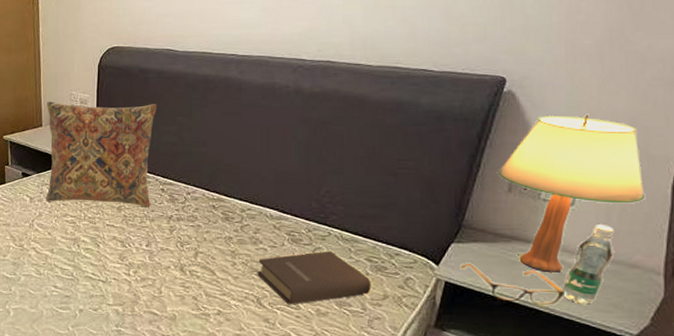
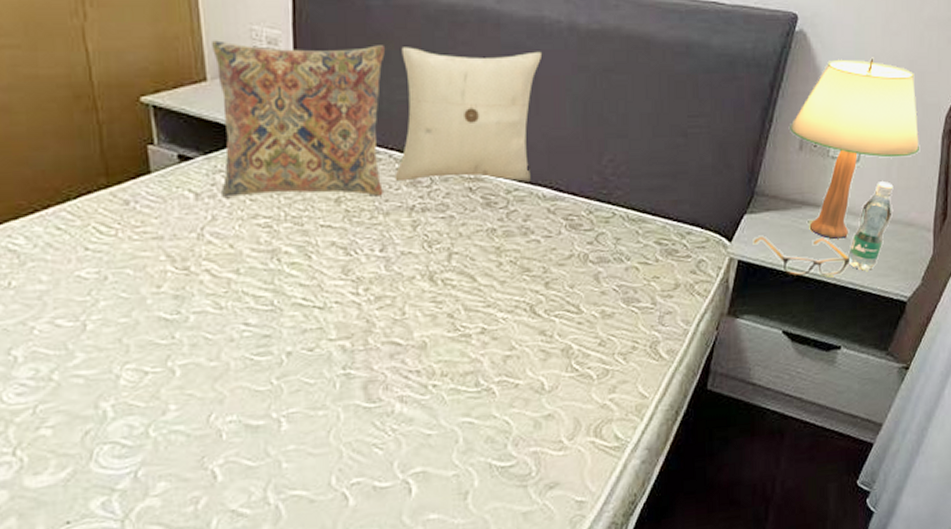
cushion: none [159,105,274,204] -> present [394,47,543,182]
book: present [257,251,371,305] -> none [529,235,662,310]

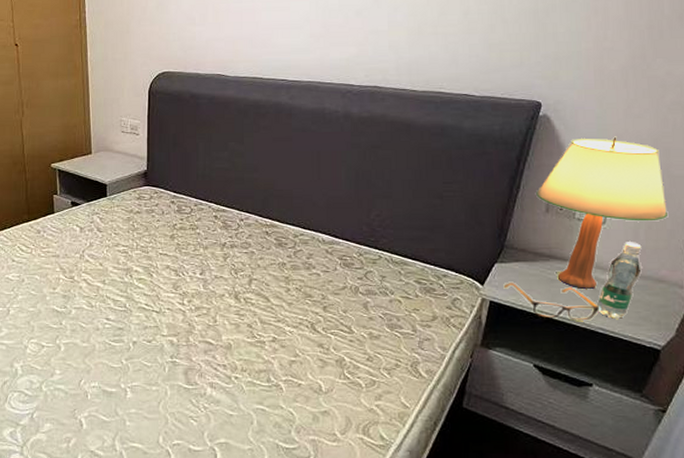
pillow: present [212,40,386,197] -> none [96,128,209,235]
cushion: present [394,47,543,182] -> none [212,131,324,229]

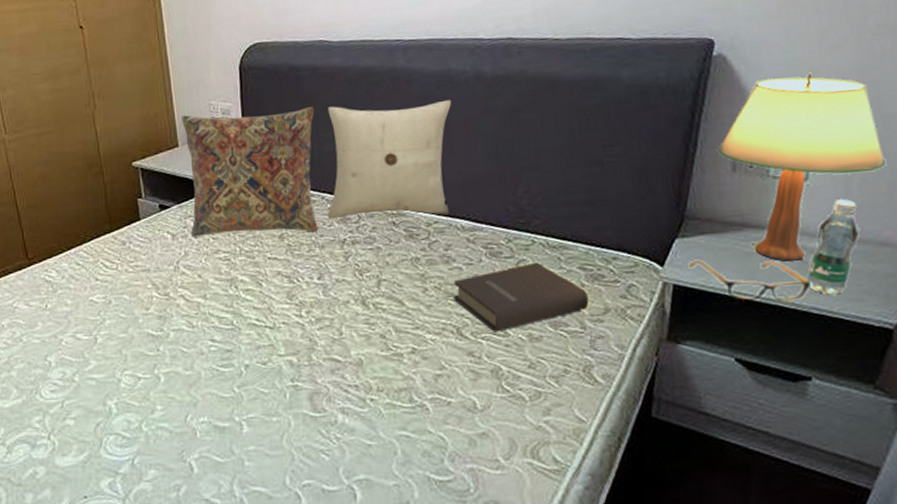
pillow: none [96,128,209,235] -> present [182,107,319,237]
cushion: none [212,131,324,229] -> present [327,99,452,220]
book: none [311,274,421,329] -> present [453,262,589,332]

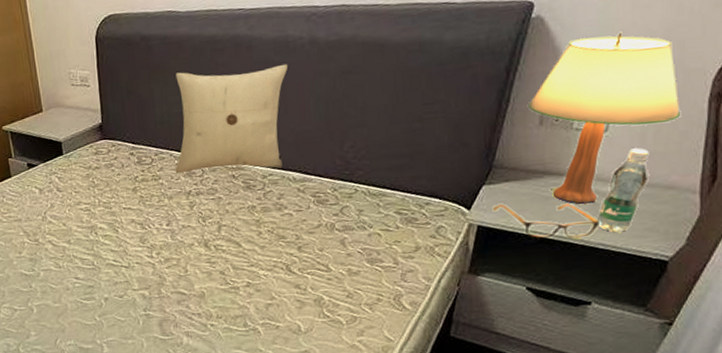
pillow: present [182,107,319,237] -> none [45,73,167,191]
book: present [453,262,589,332] -> none [284,208,403,268]

